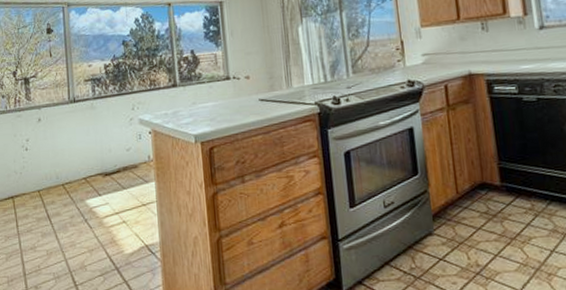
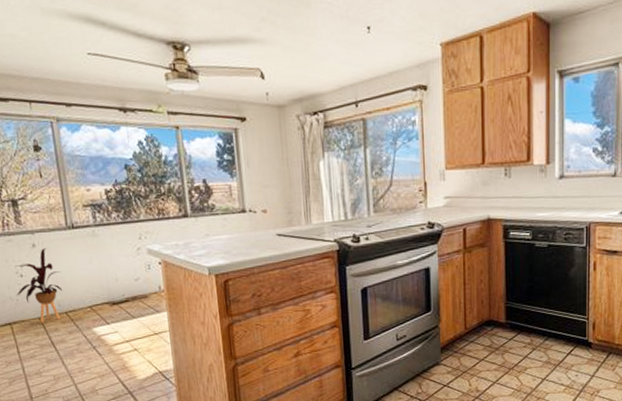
house plant: none [21,122,62,196] -> present [14,248,63,323]

